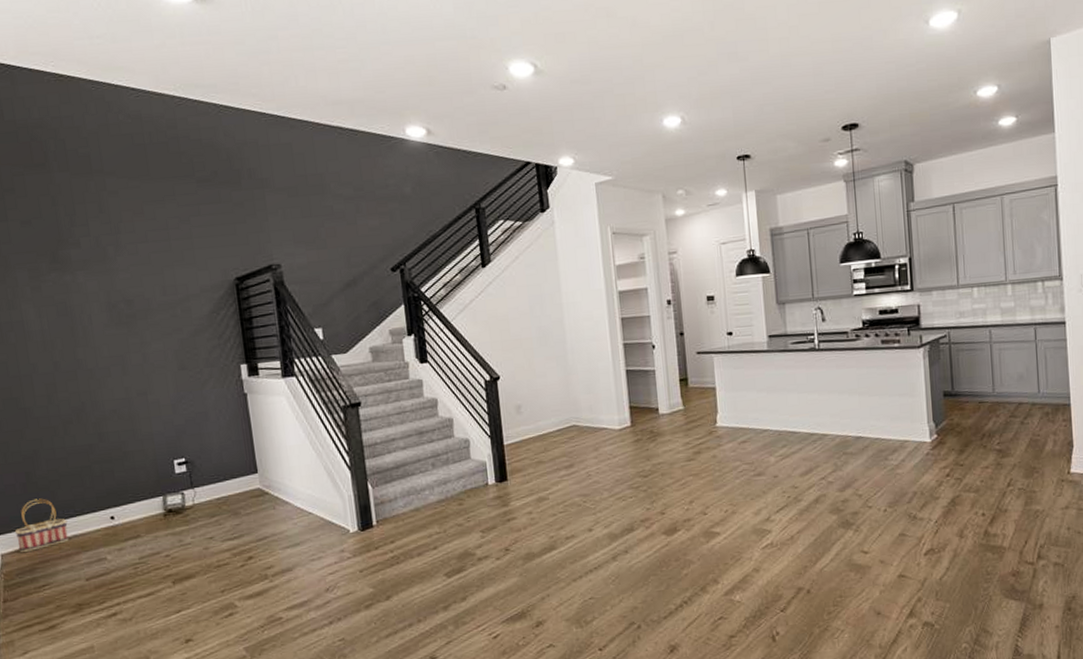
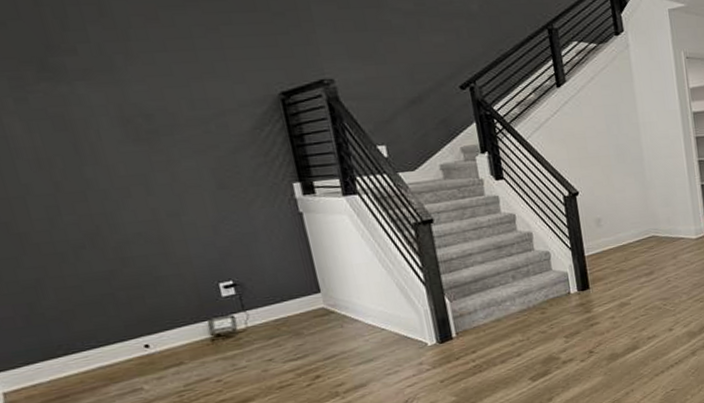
basket: present [14,498,69,553] -> none [19,330,93,390]

